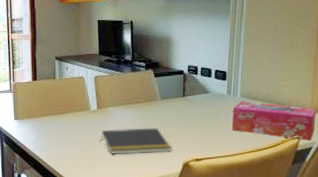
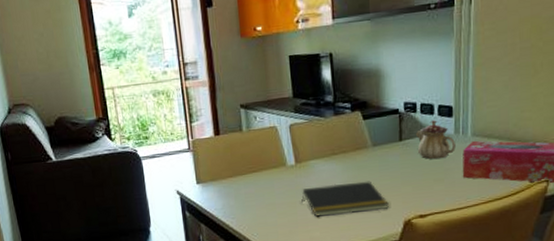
teapot: none [195,82,227,114] -> present [415,120,456,160]

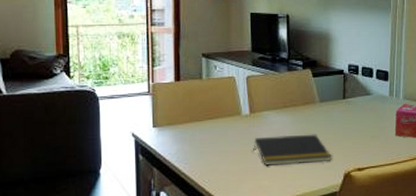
teapot: present [415,120,456,160] -> none [356,82,390,118]

